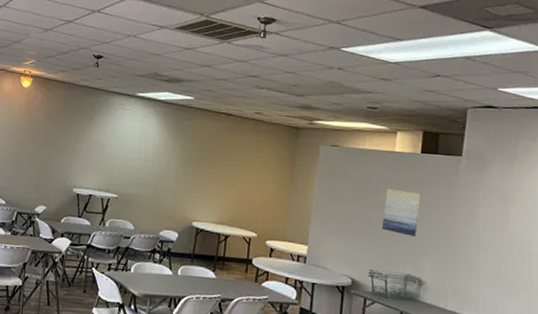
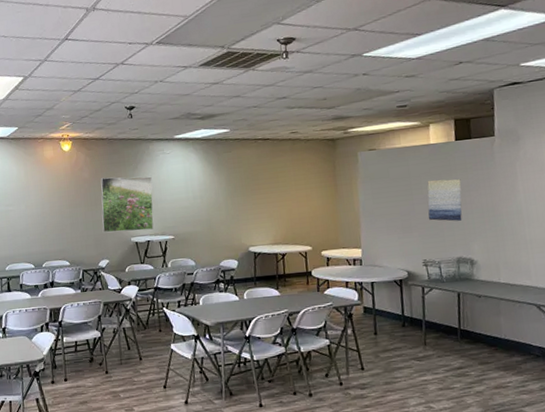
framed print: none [45,122,106,184] -> present [100,176,154,233]

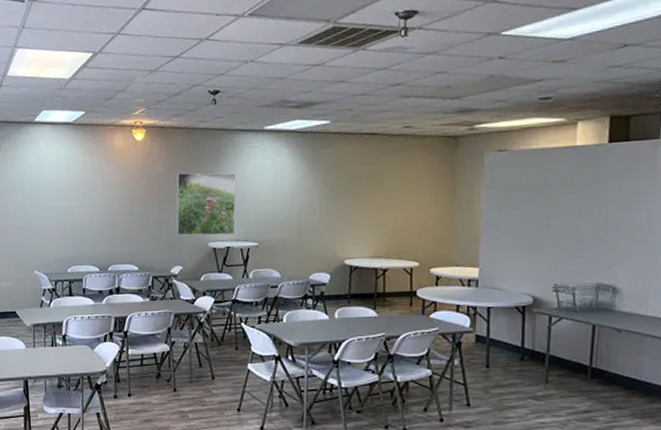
wall art: present [427,179,463,221] -> none [564,189,611,241]

